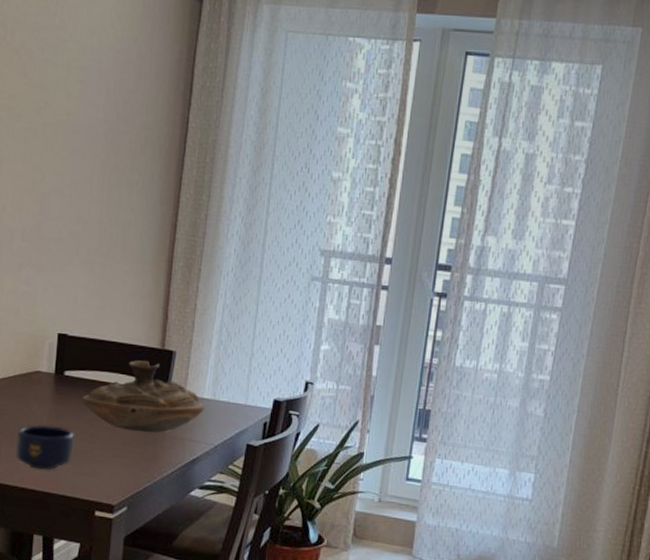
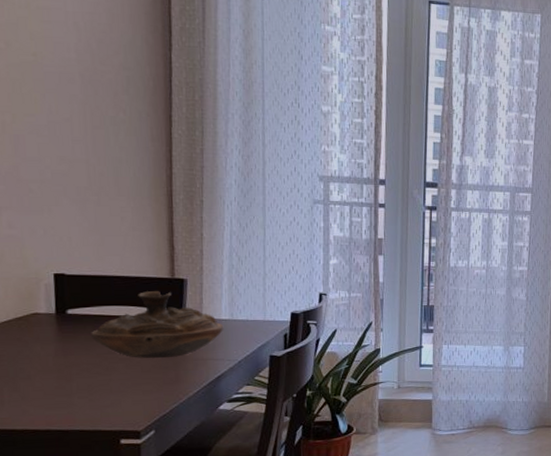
mug: present [16,425,74,470] -> none [19,365,87,410]

